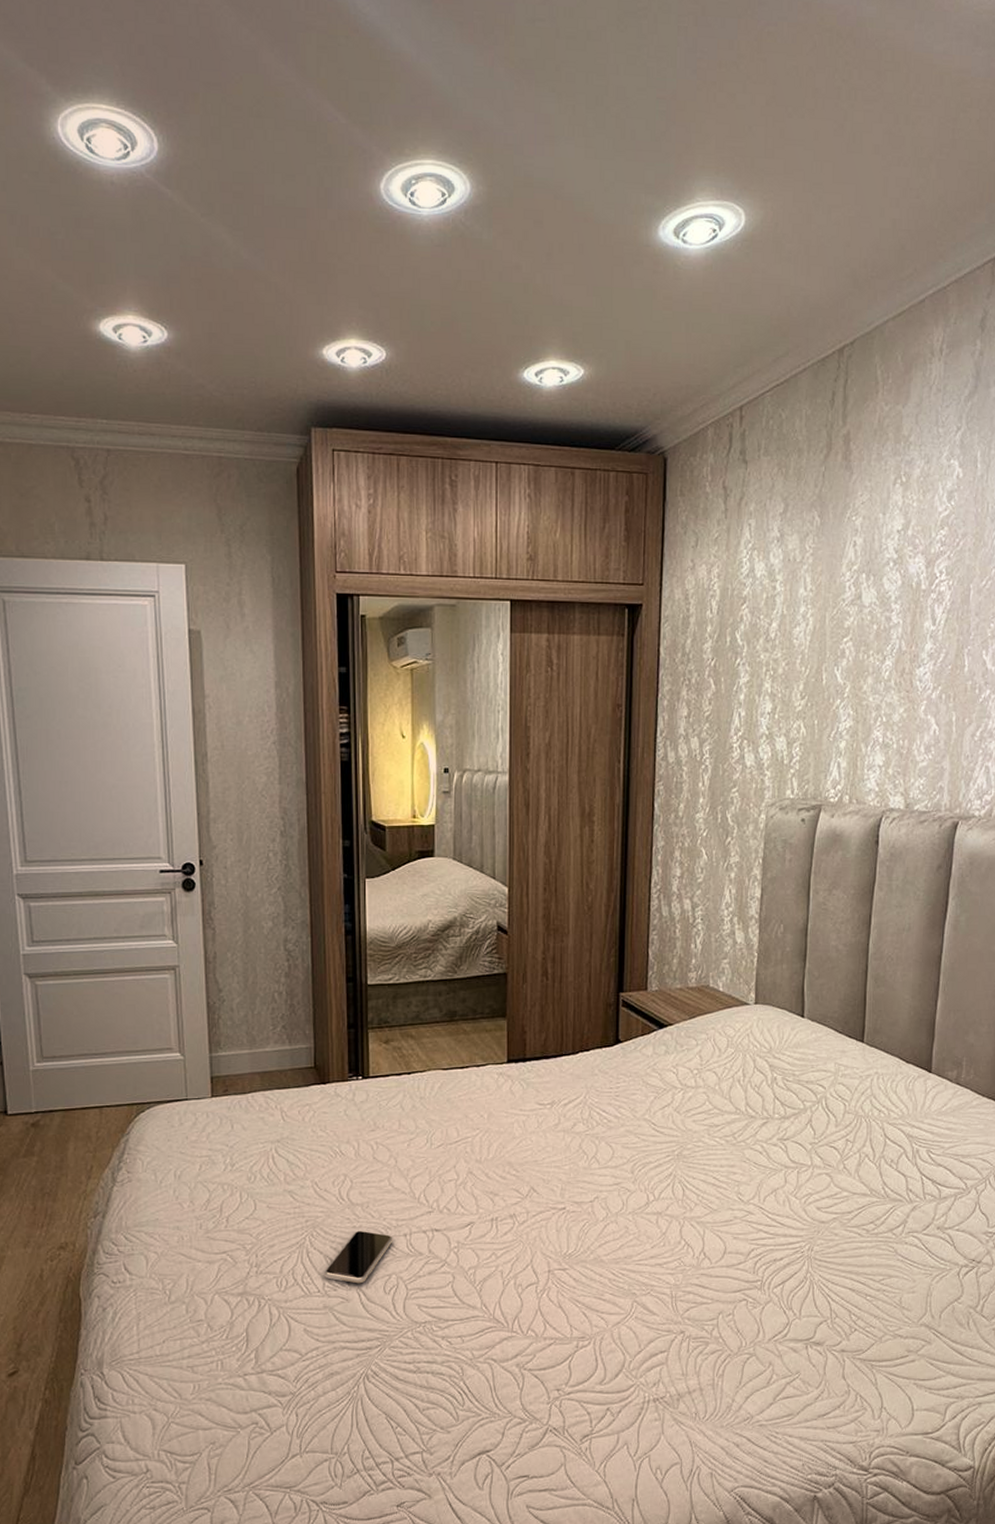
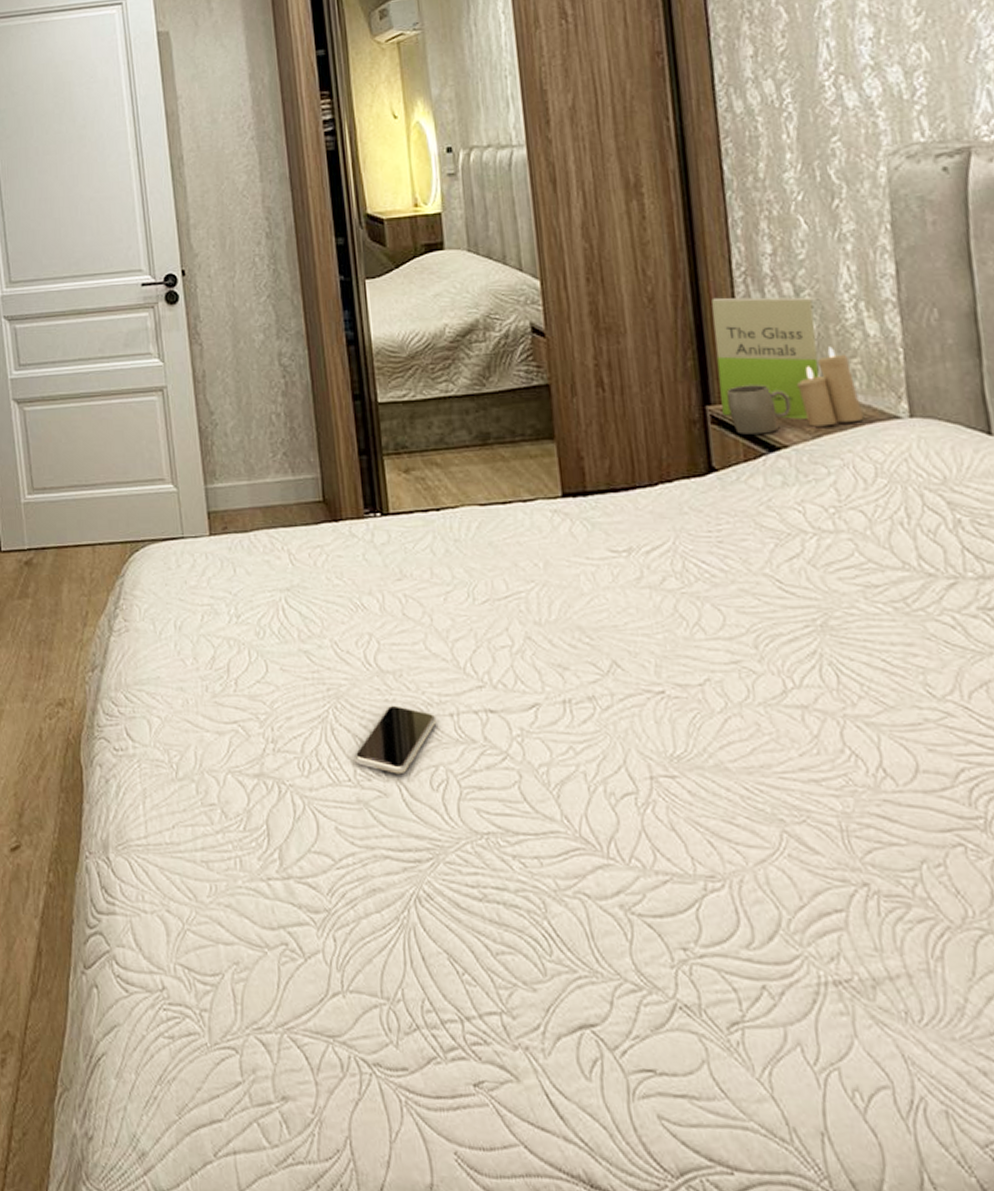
book: none [631,909,703,1004] -> present [711,297,820,419]
mug: none [635,978,679,1015] -> present [726,385,792,434]
candle: none [684,950,725,1010] -> present [796,346,863,427]

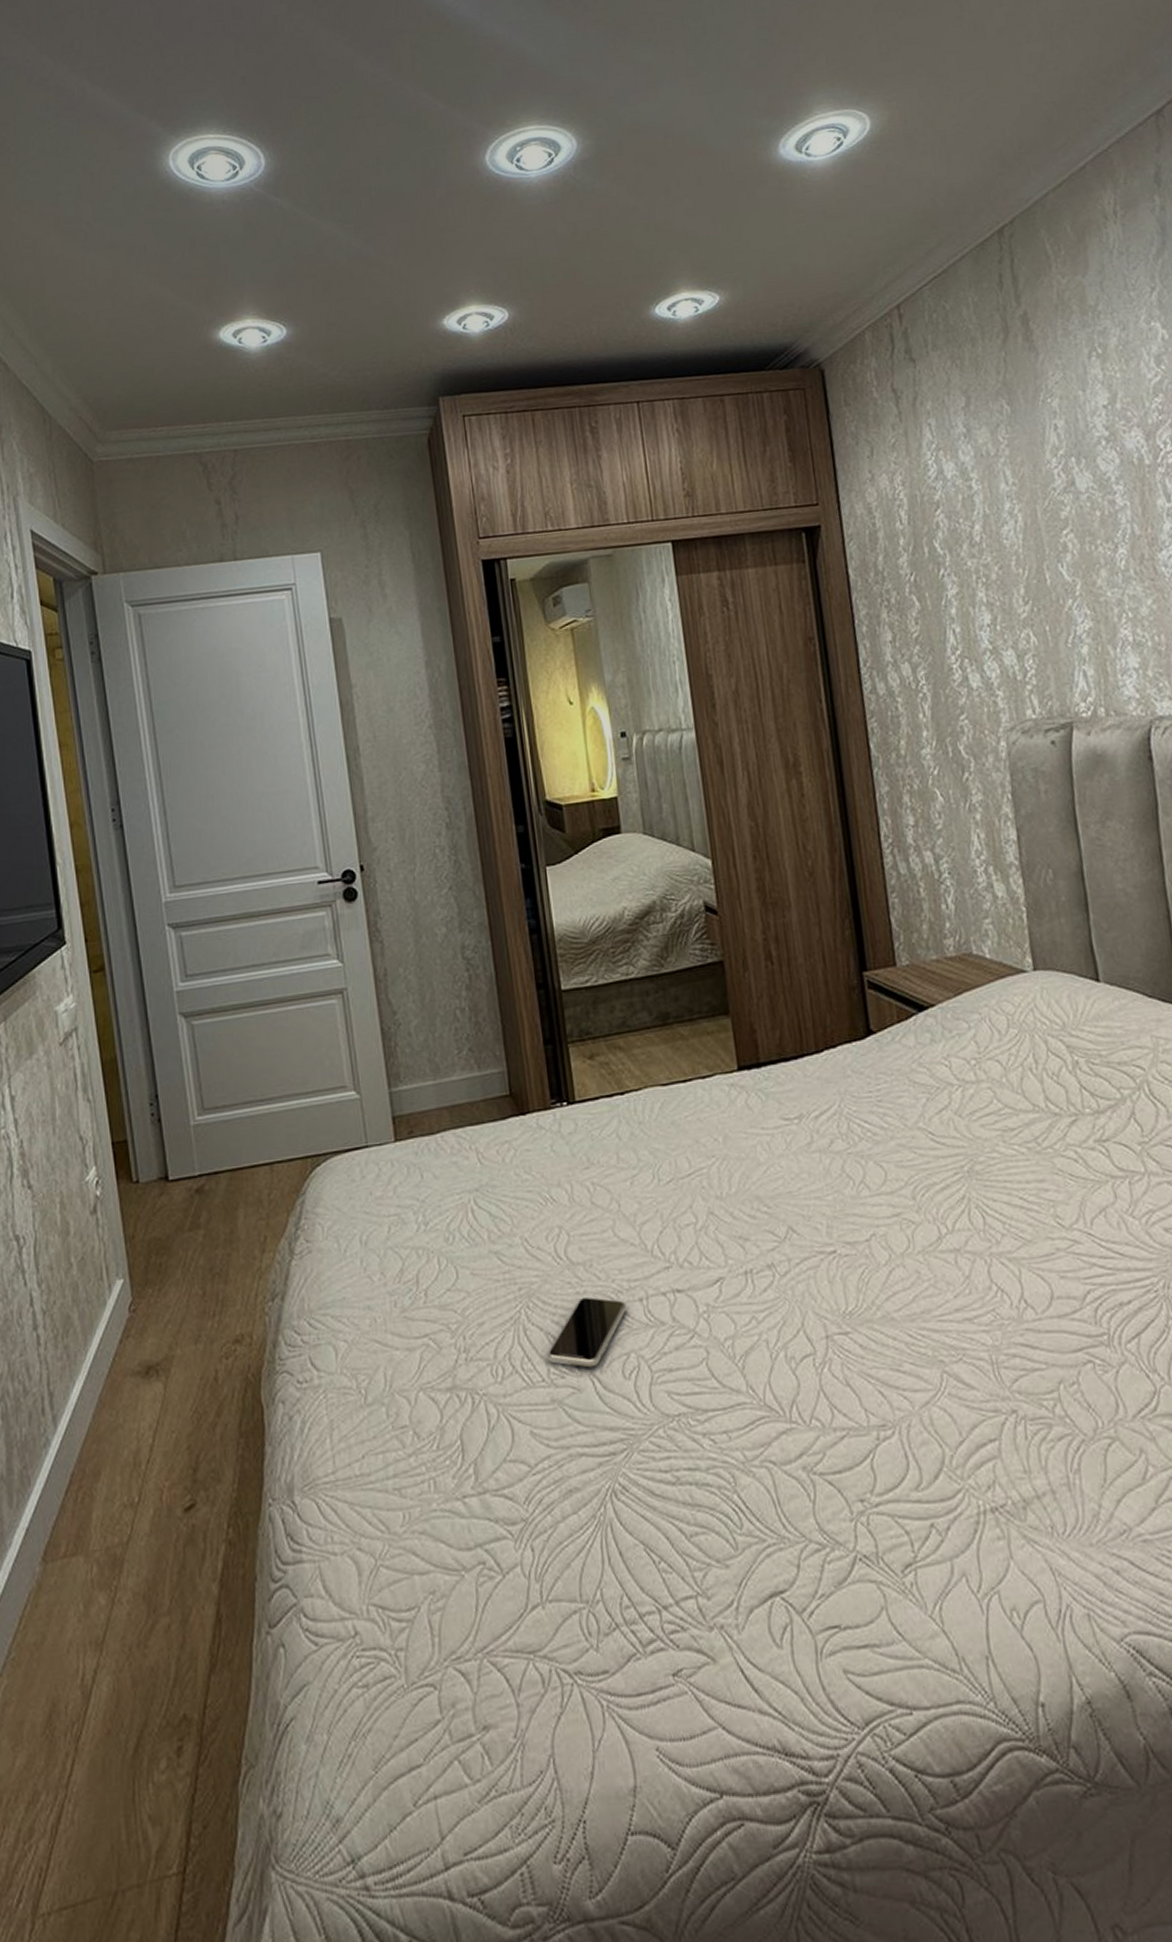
book: present [711,297,820,419] -> none [864,864,958,980]
mug: present [726,385,792,434] -> none [880,948,936,997]
candle: present [796,346,863,427] -> none [939,909,996,985]

